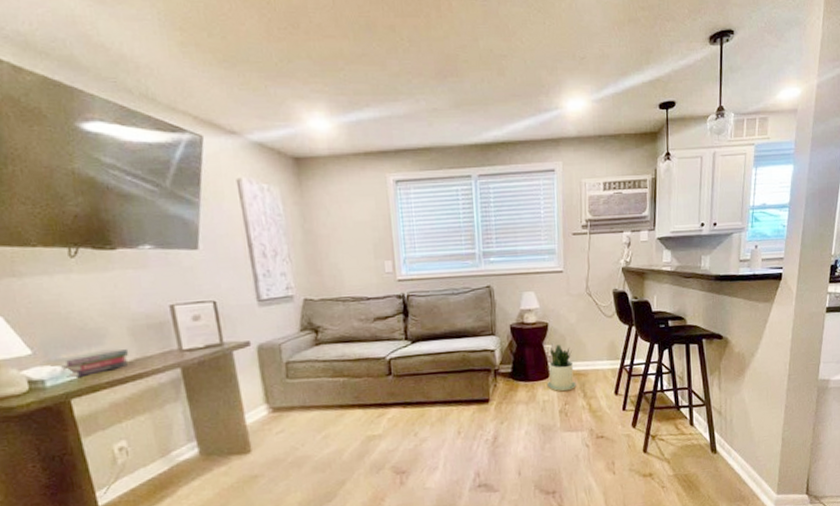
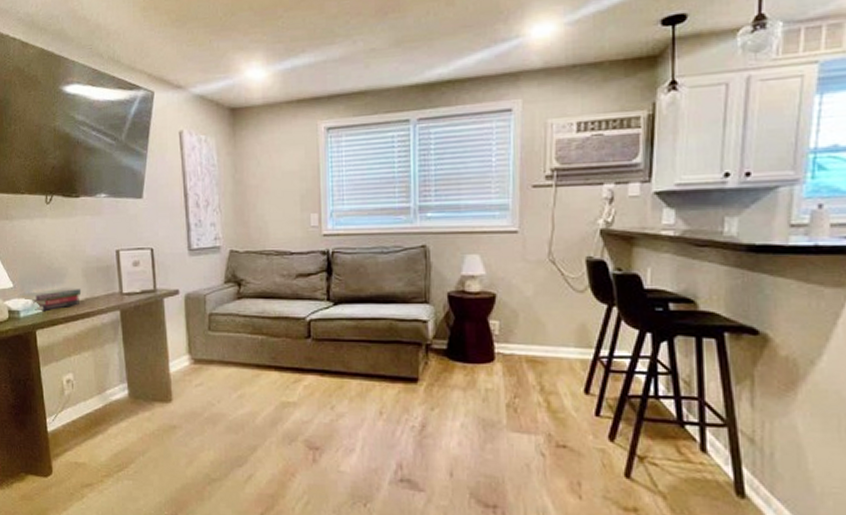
planter: present [546,344,576,392] -> none [490,321,531,381]

